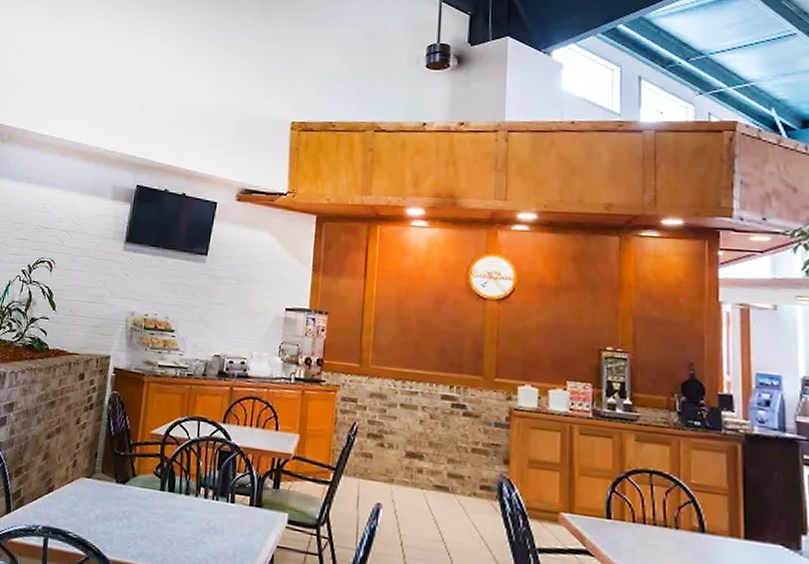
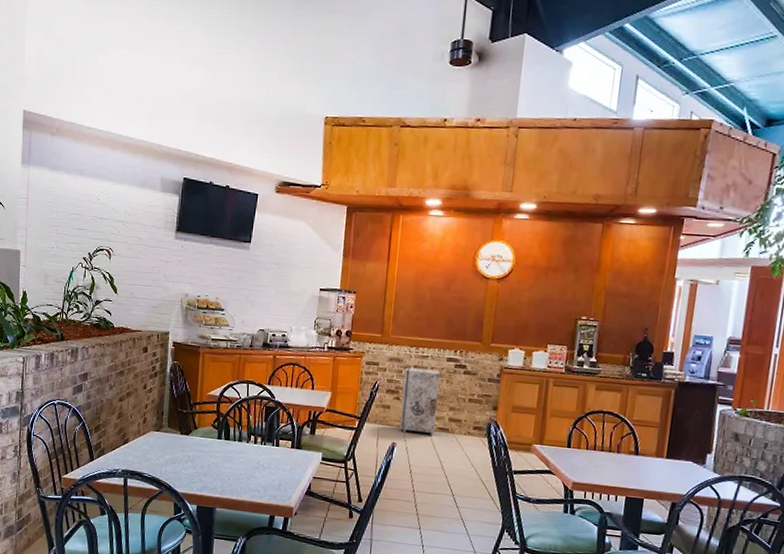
trash can: none [385,405,434,496] -> present [399,367,440,435]

